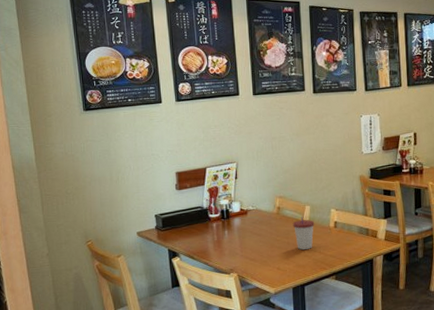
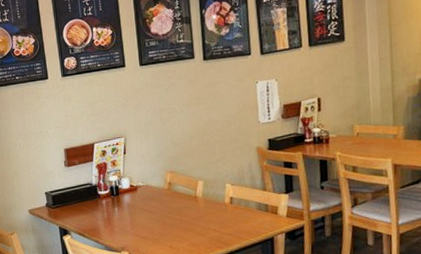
cup: present [292,217,314,250] -> none [185,193,208,227]

